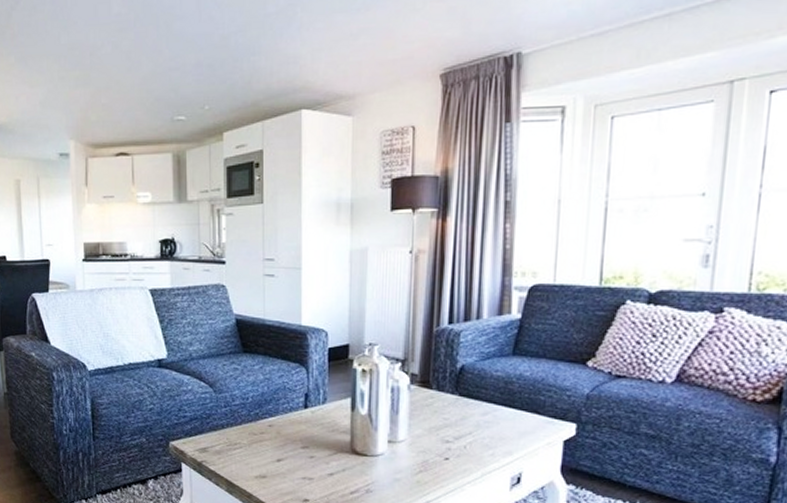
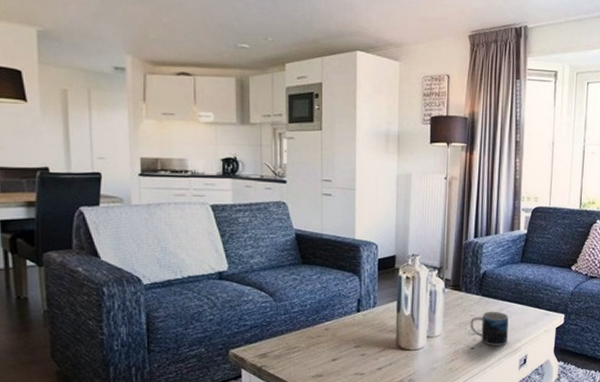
mug: none [443,414,496,459] -> present [470,311,509,346]

